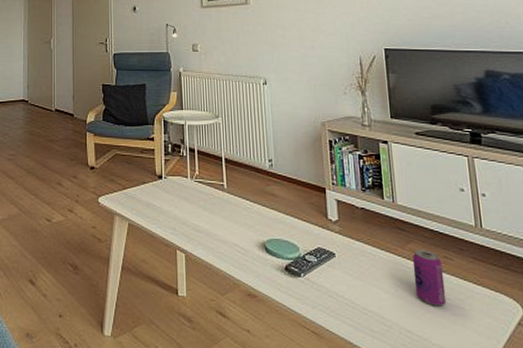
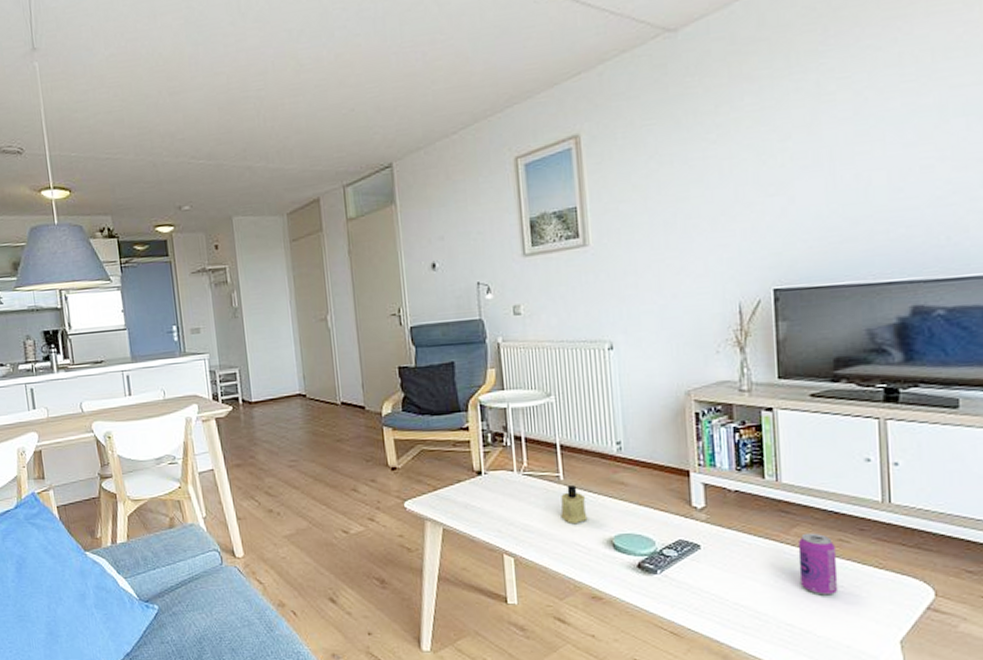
candle: none [224,194,245,227] -> present [561,485,588,523]

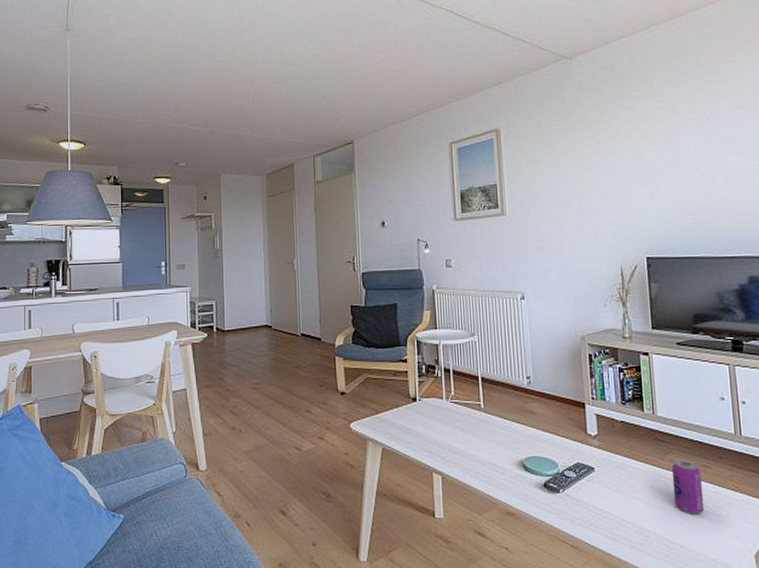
candle: present [561,485,588,523] -> none [481,413,503,446]

